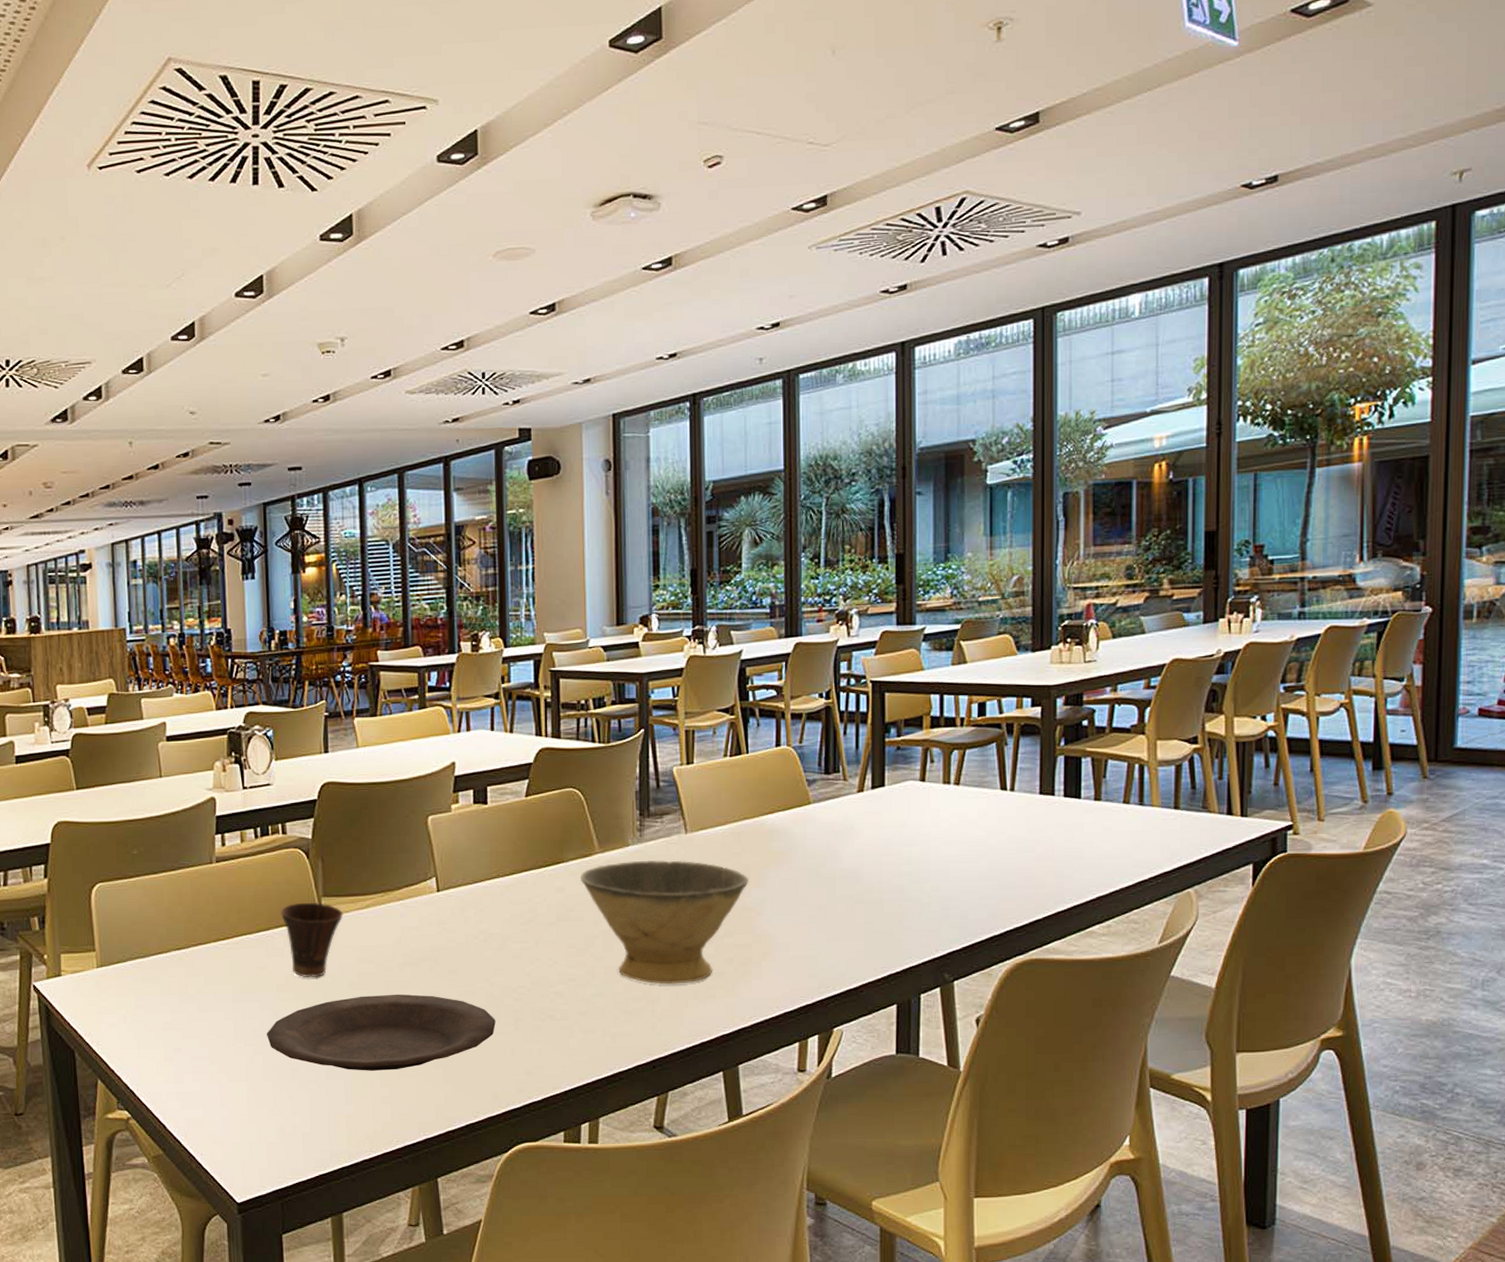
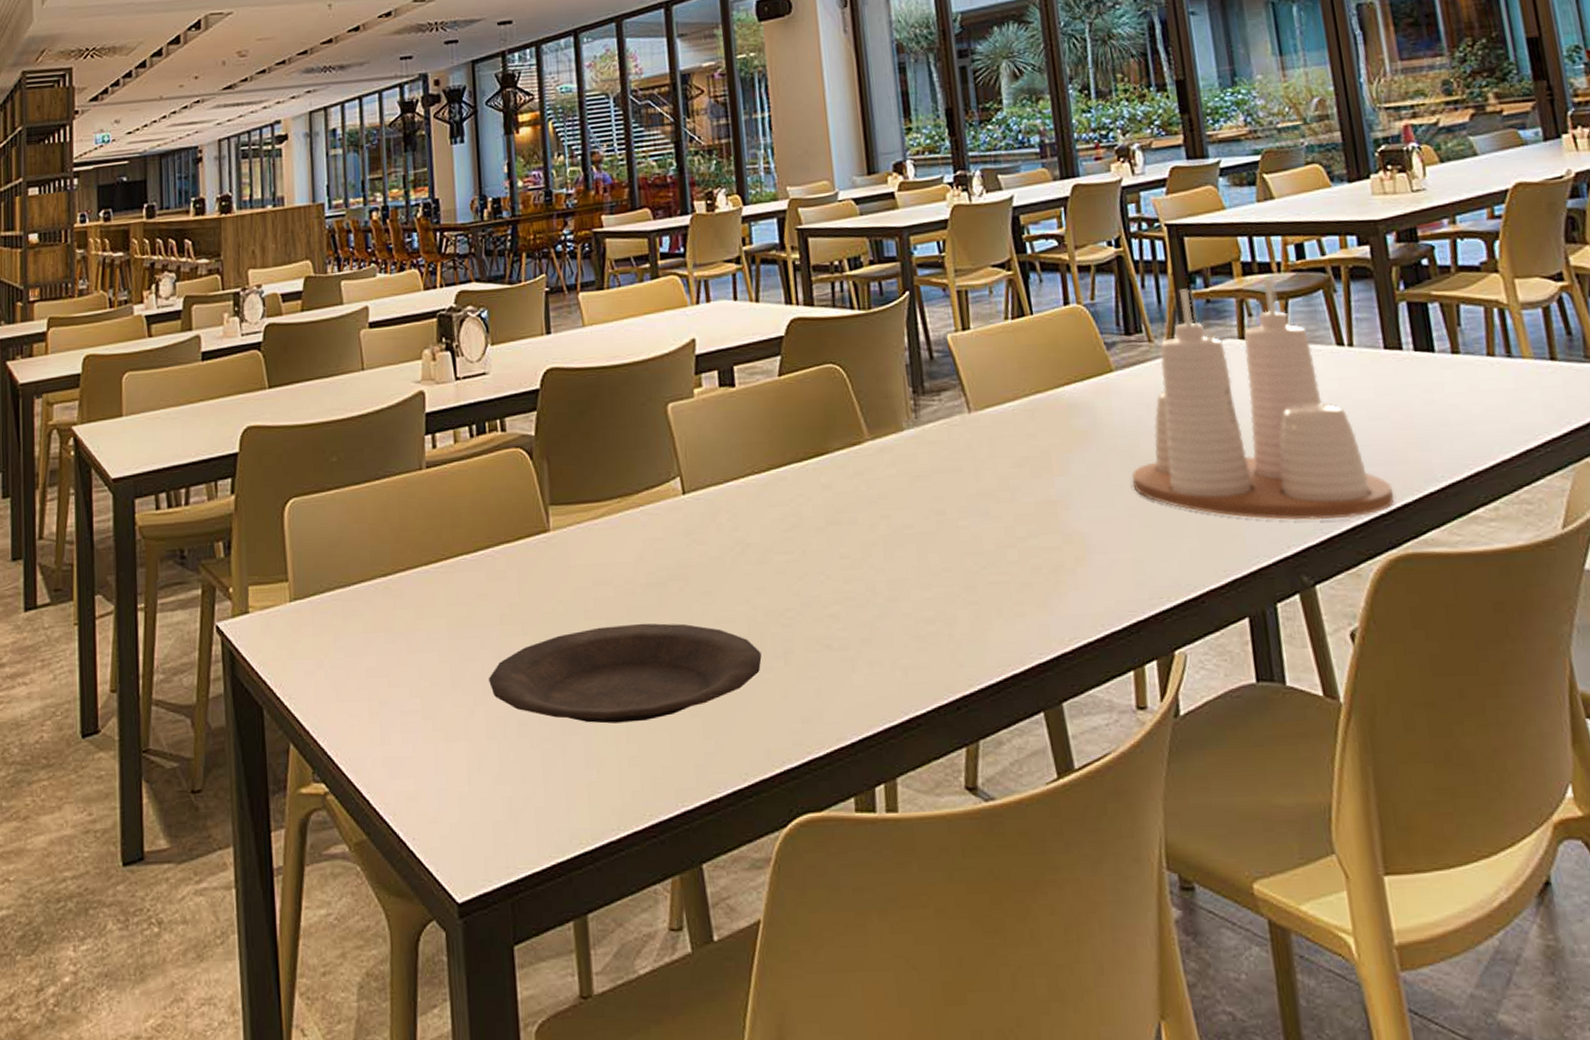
cup: present [281,902,343,978] -> none [502,512,575,606]
bowl: present [580,860,749,985] -> none [849,446,1050,602]
condiment set: none [816,731,1028,931] -> present [1131,278,1395,521]

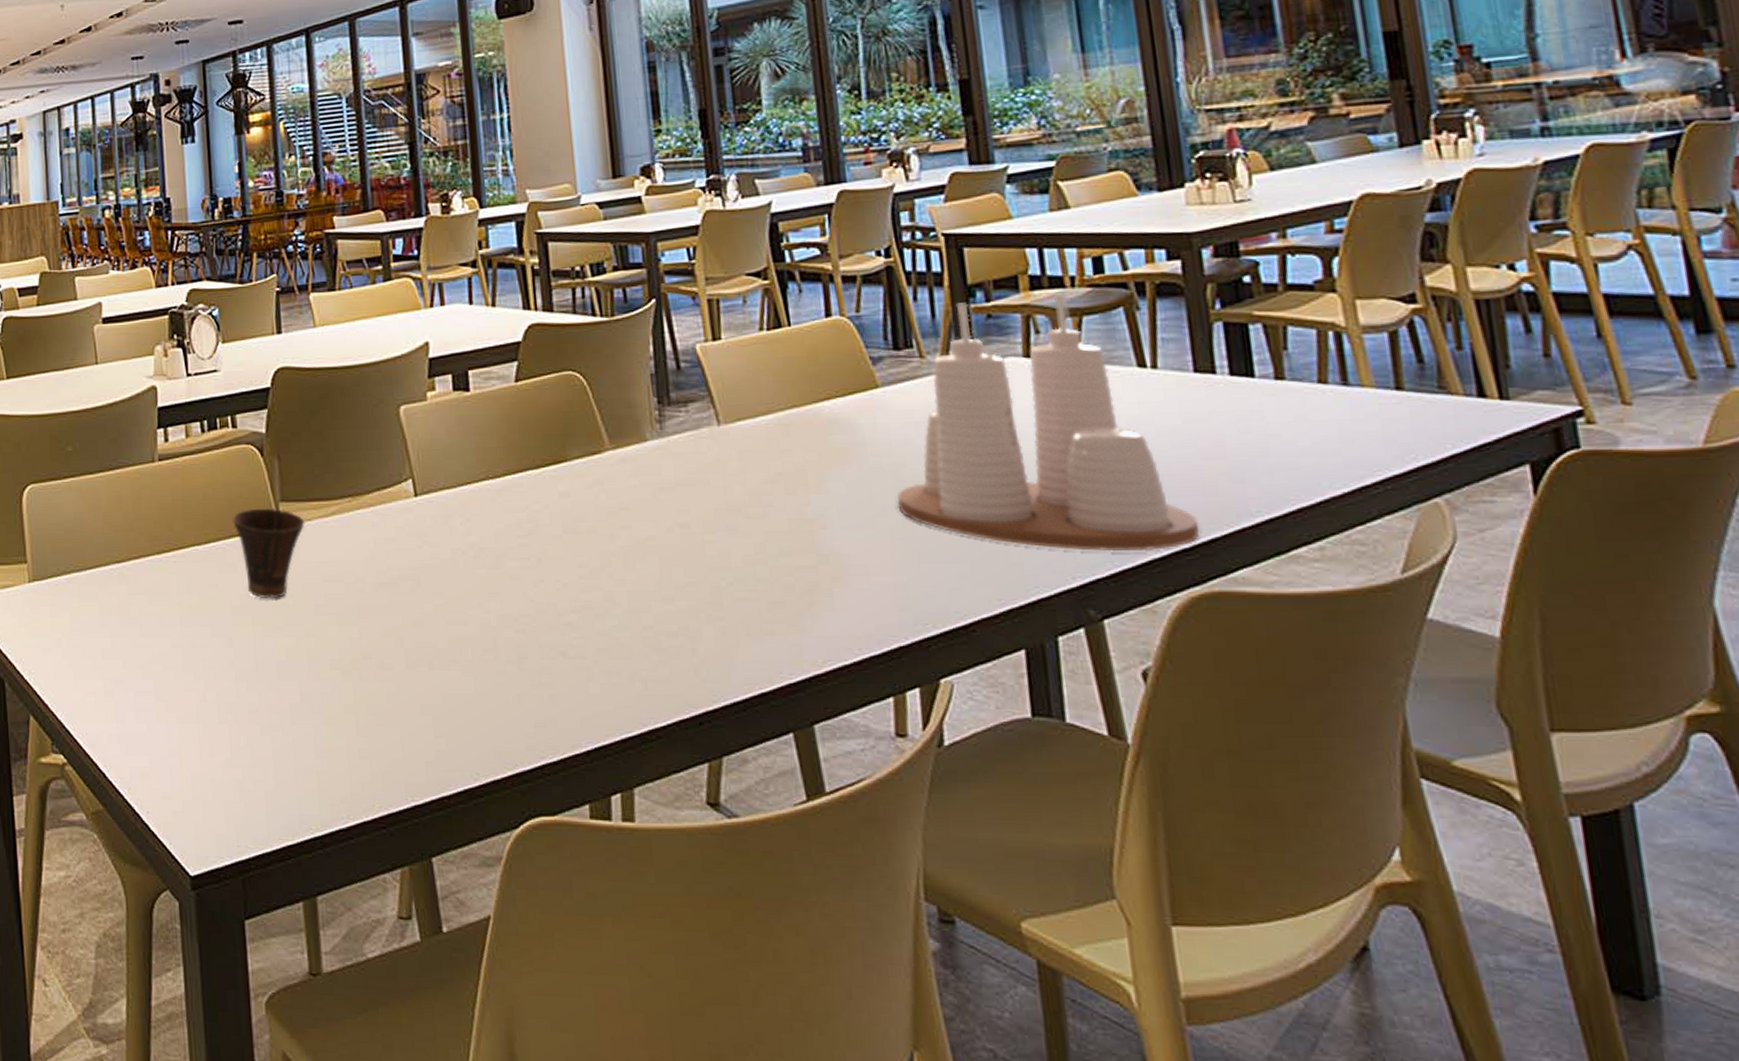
plate: present [489,623,762,724] -> none [220,621,495,716]
cup: none [502,512,575,606] -> present [233,508,305,599]

